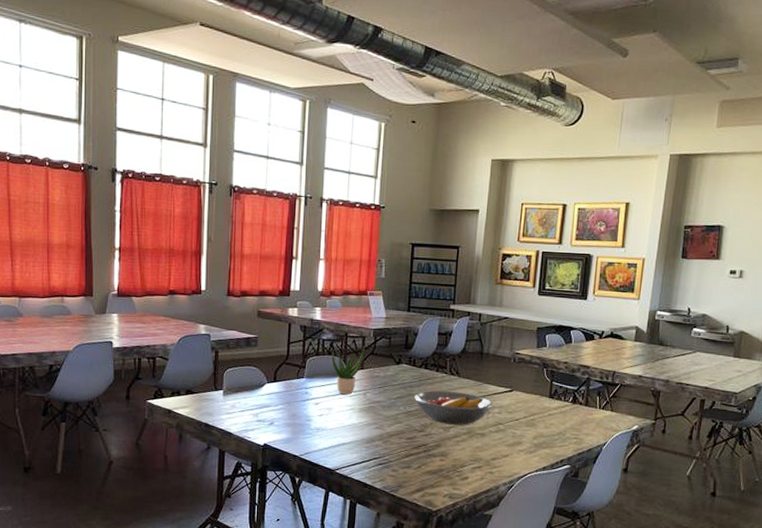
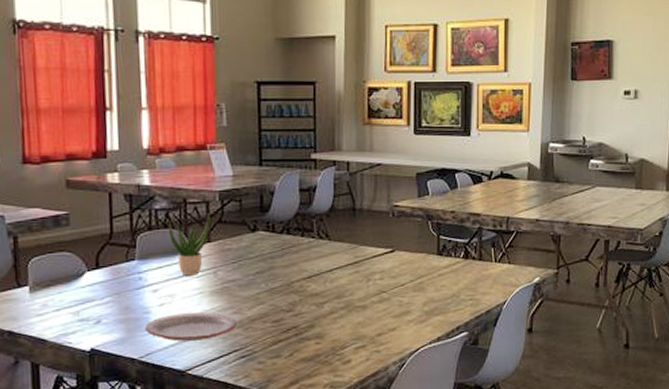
plate: none [306,423,378,447] -> present [145,312,237,342]
fruit bowl: present [414,391,493,425] -> none [277,259,372,299]

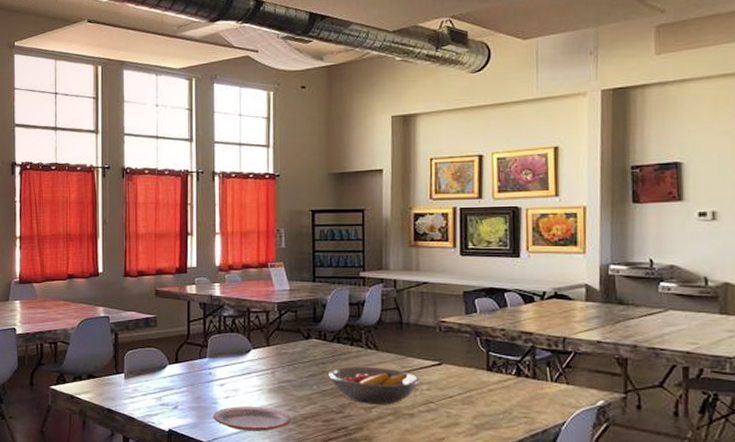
potted plant: present [168,213,211,276] -> none [234,321,270,374]
fruit bowl: none [277,259,372,299] -> present [328,367,419,405]

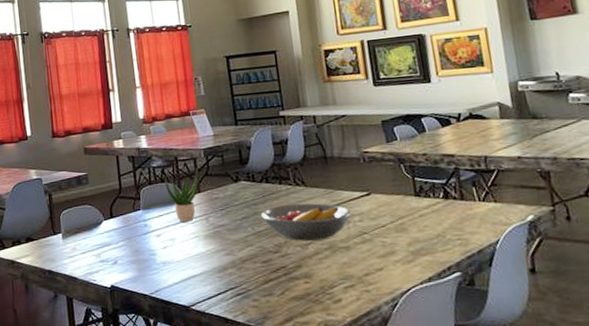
plate: present [213,406,291,432] -> none [153,254,230,280]
potted plant: none [234,321,270,374] -> present [165,168,199,222]

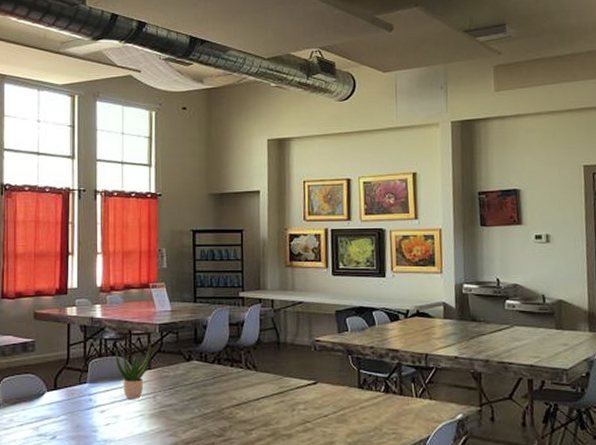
fruit bowl: present [261,203,351,241] -> none [209,388,296,426]

